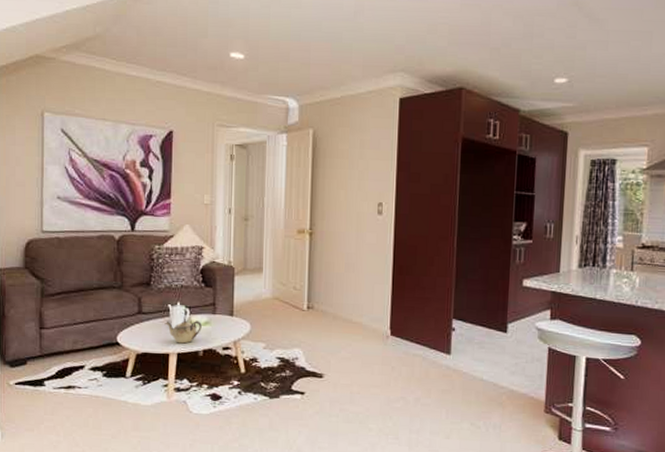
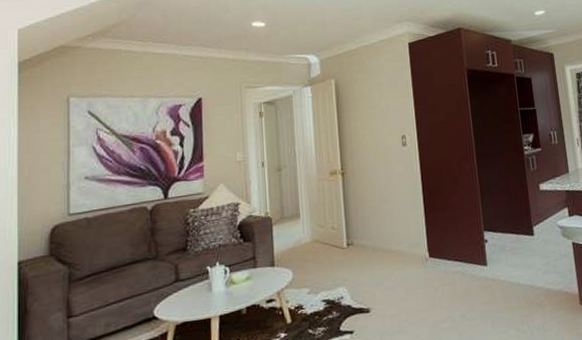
teapot: present [164,318,202,344] -> none [204,277,243,305]

